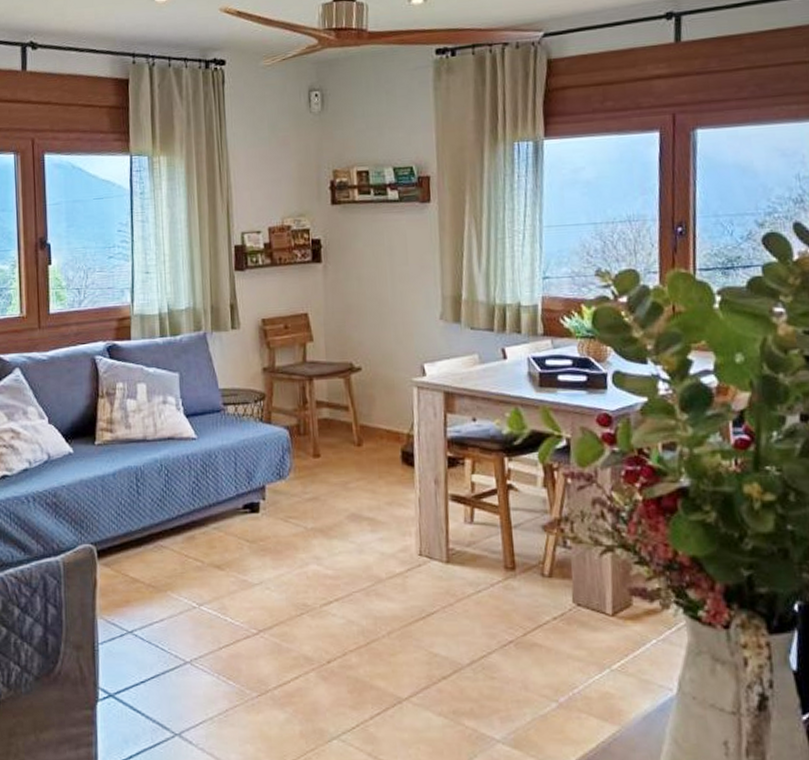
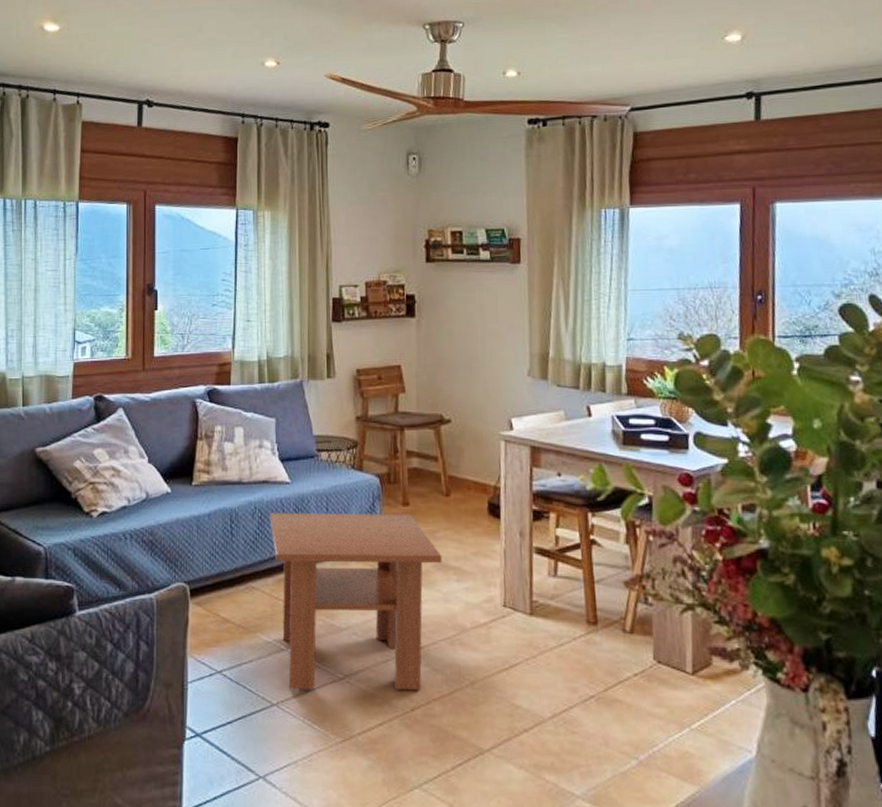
coffee table: none [176,466,356,647] -> present [269,512,442,691]

